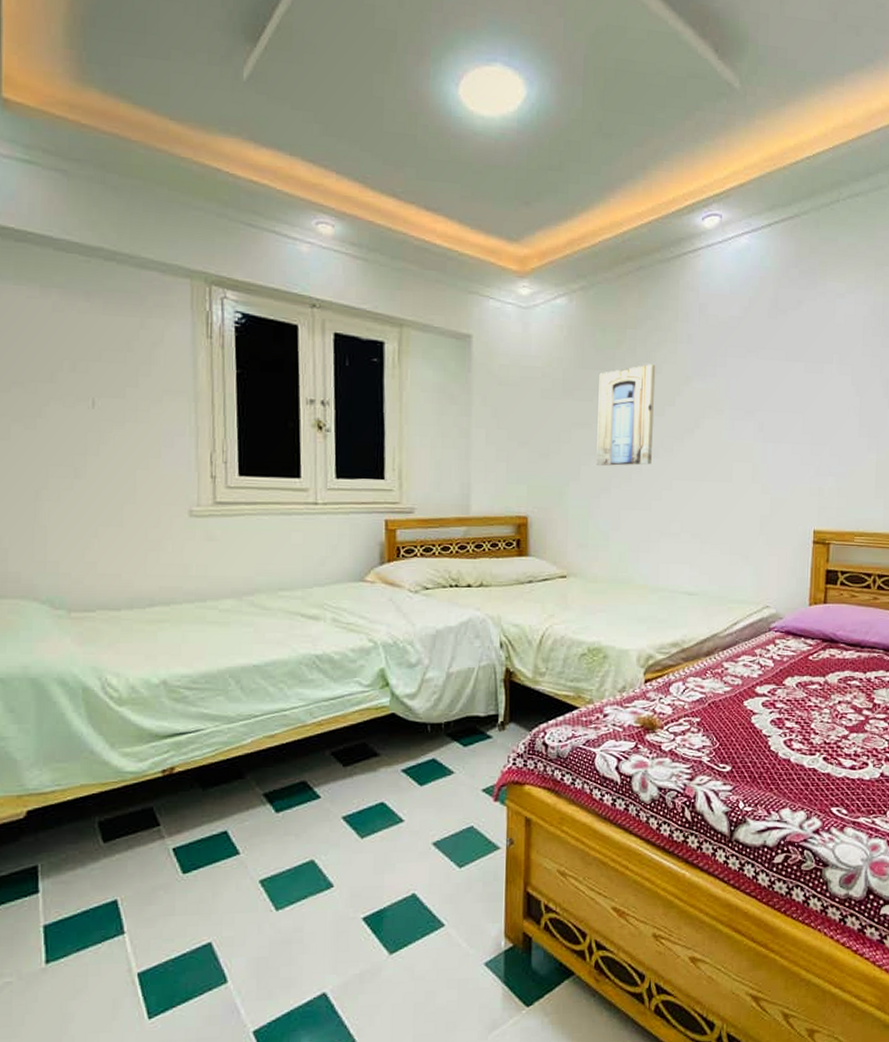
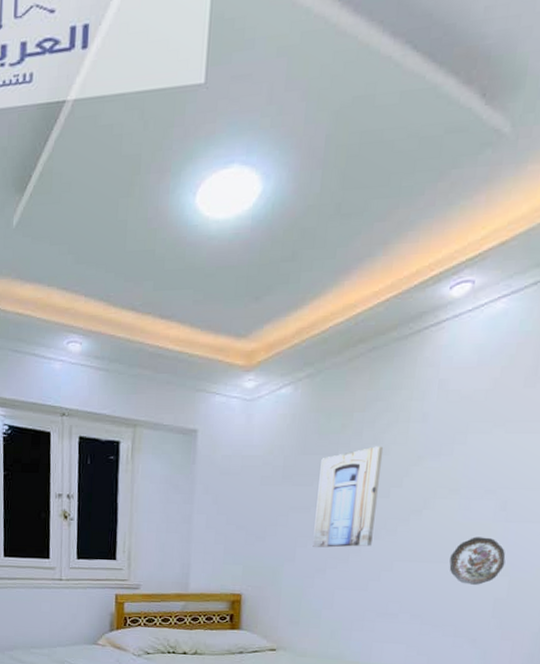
decorative plate: none [721,456,767,503] -> present [449,537,506,585]

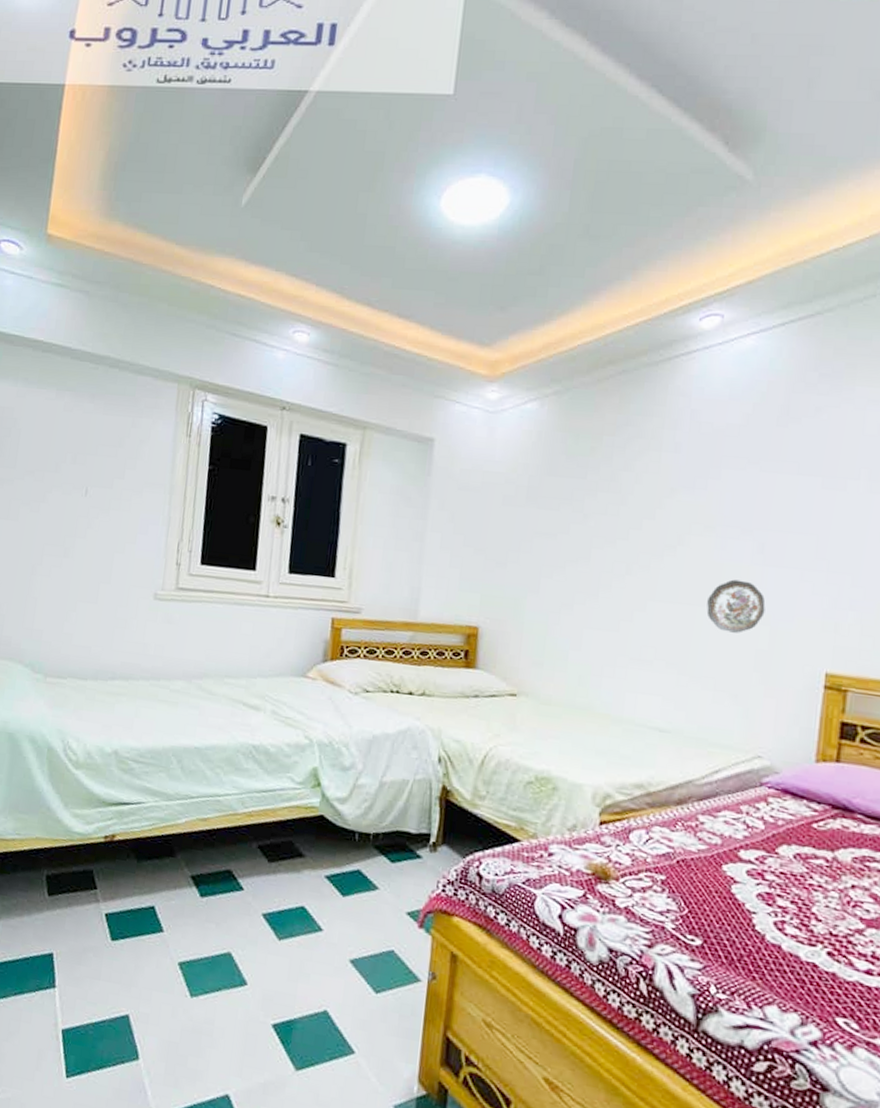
wall art: present [312,446,384,548] -> none [559,473,635,582]

